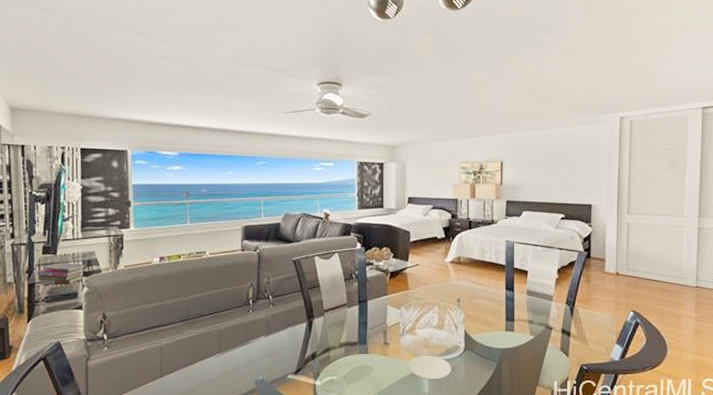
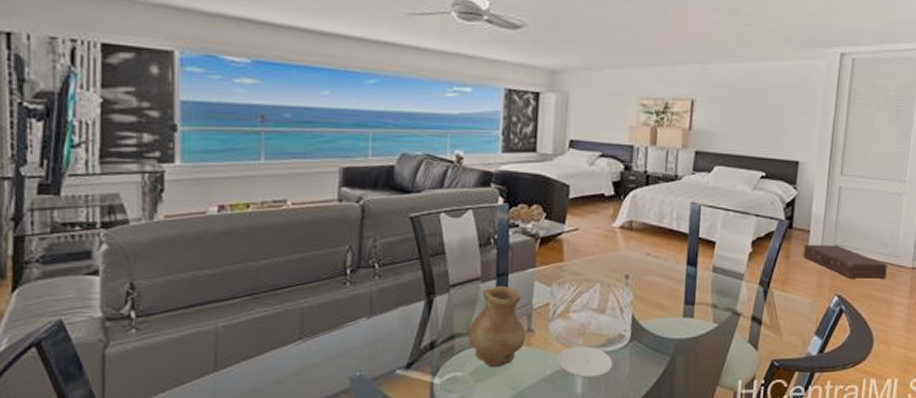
books: present [37,262,84,286] -> none [29,207,103,241]
vase: none [339,309,383,372] -> present [468,285,526,367]
suitcase: none [601,270,675,297] -> present [803,244,889,279]

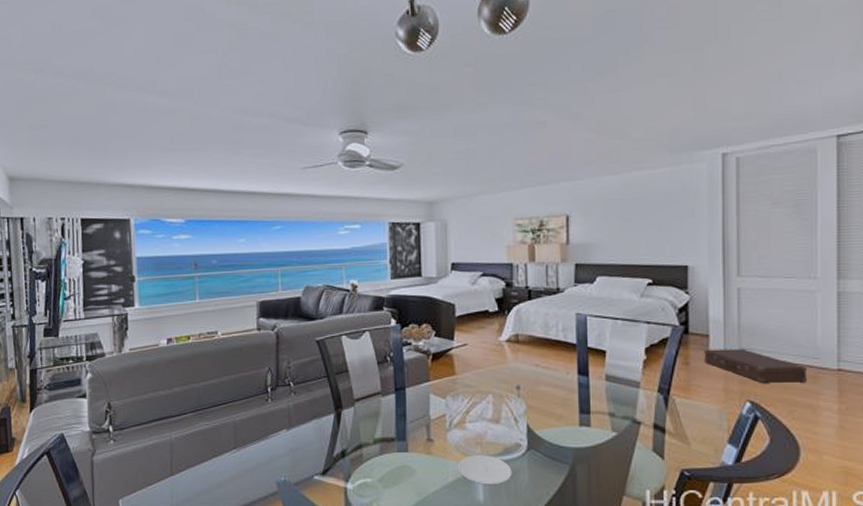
vase: present [468,285,526,367] -> none [373,398,426,474]

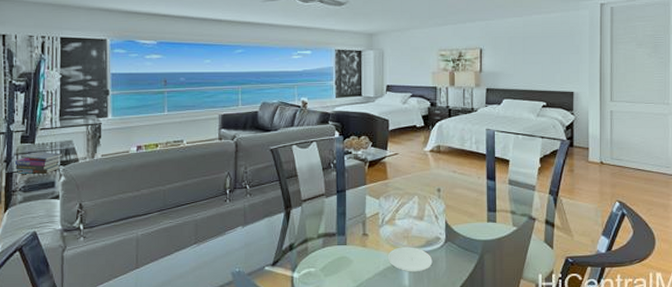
books: none [39,346,87,371] -> present [15,151,62,175]
suitcase: present [704,348,808,383] -> none [585,159,662,187]

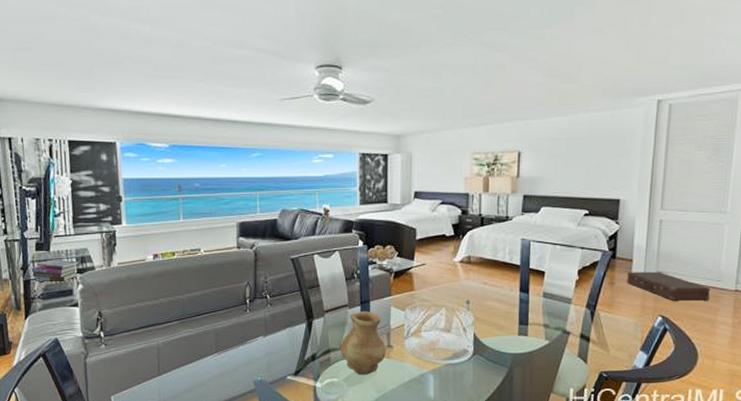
vase: none [317,199,362,264] -> present [340,310,386,374]
plate: present [387,247,433,272] -> none [412,359,459,384]
suitcase: none [585,159,662,187] -> present [627,272,711,301]

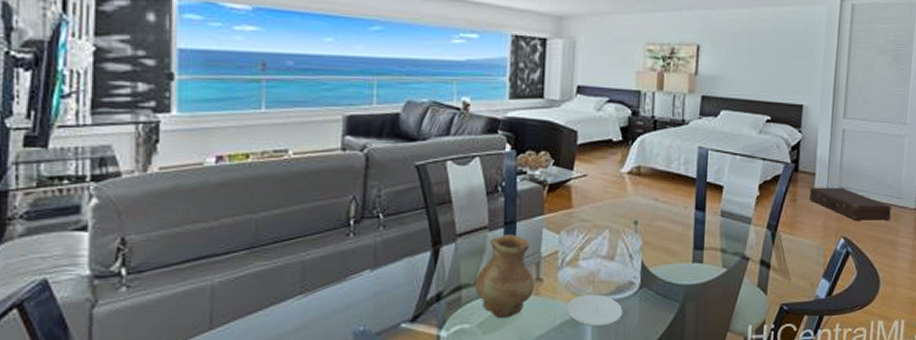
books: present [32,259,78,283] -> none [14,160,94,195]
plate: none [412,359,459,384] -> present [566,294,623,326]

